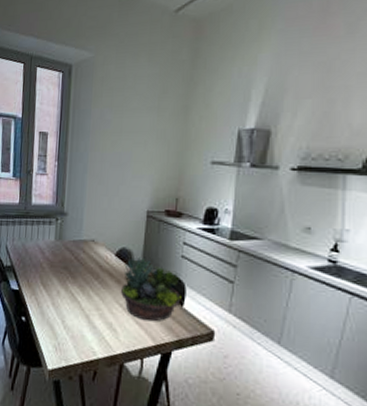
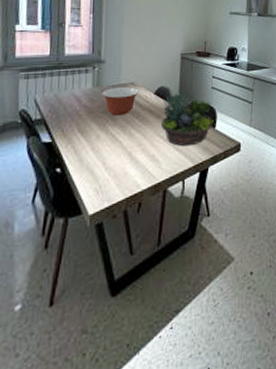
mixing bowl: none [63,243,100,274] -> present [102,87,139,116]

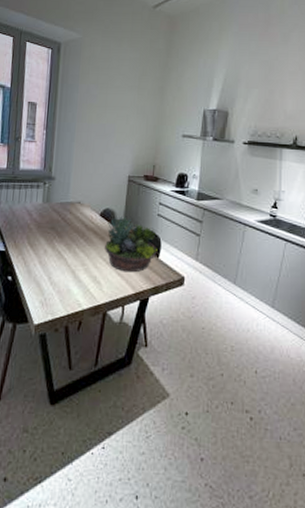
mixing bowl: present [102,87,139,116] -> none [51,205,85,233]

